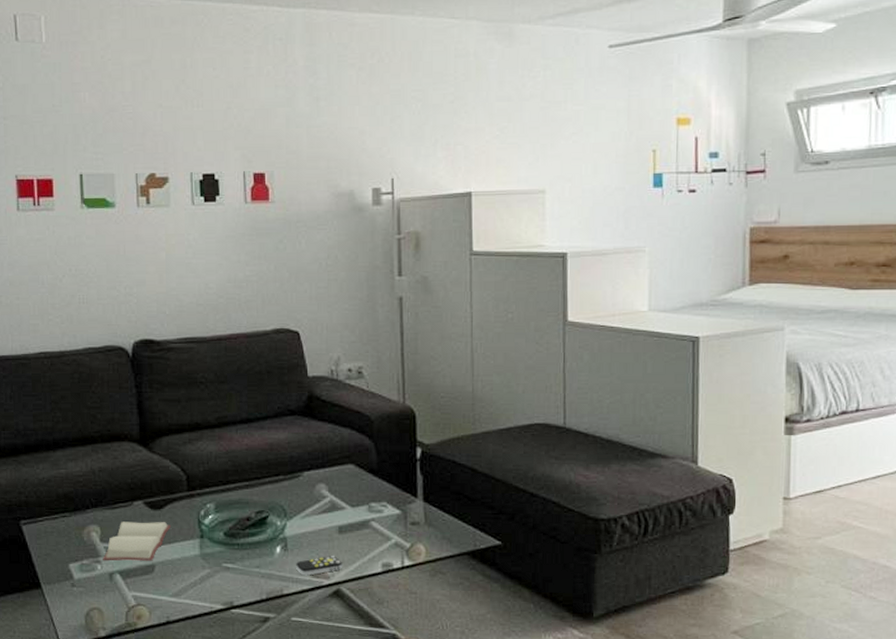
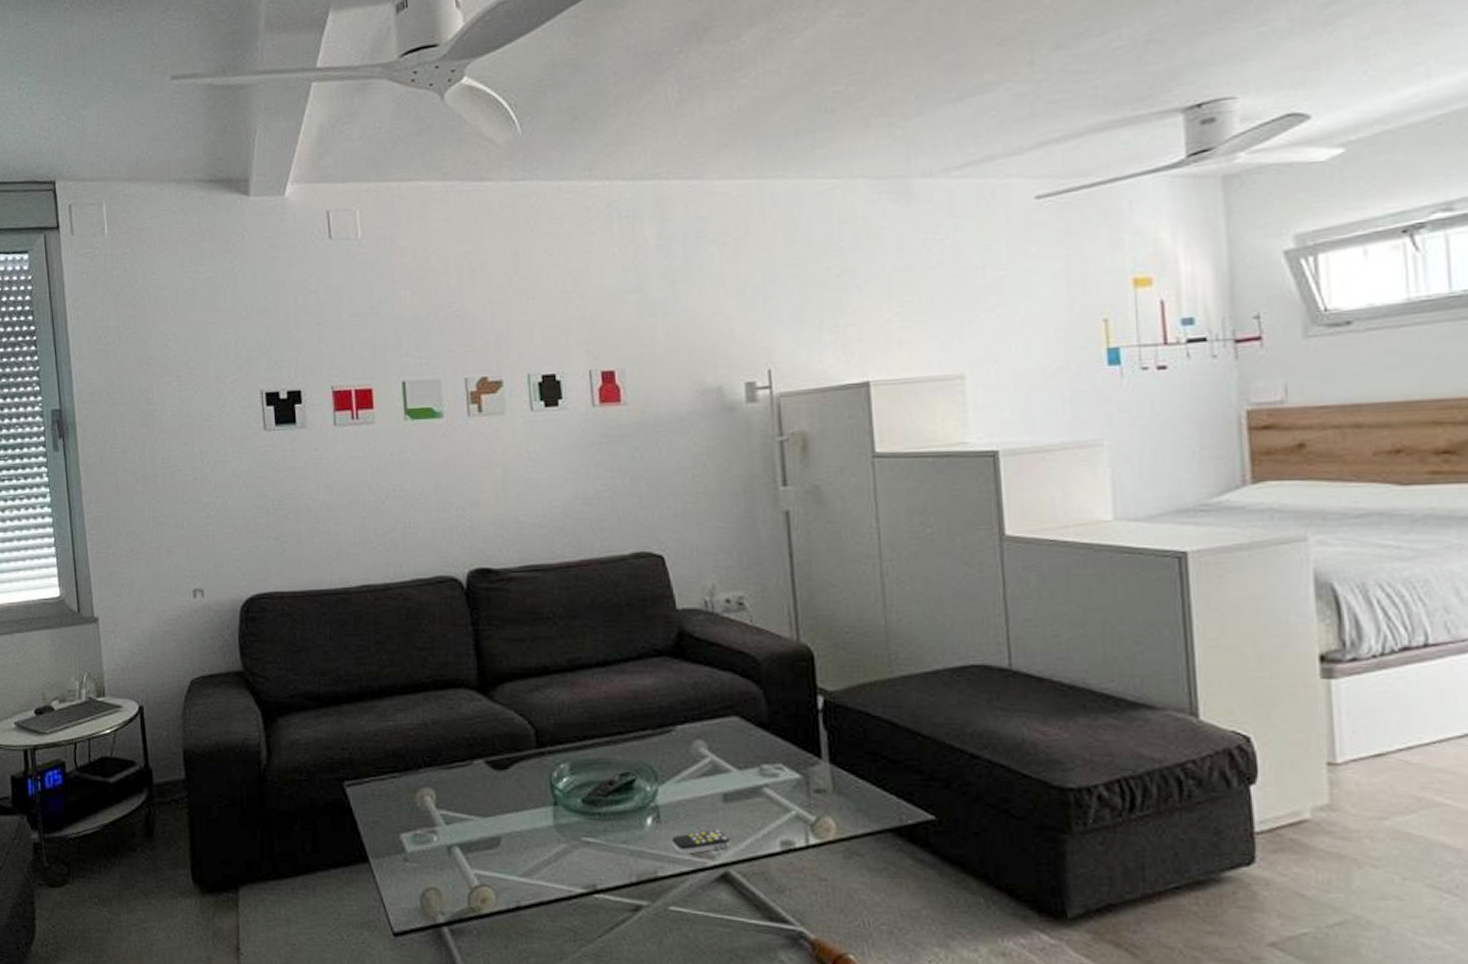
hardback book: present [103,521,172,561] -> none [439,784,519,832]

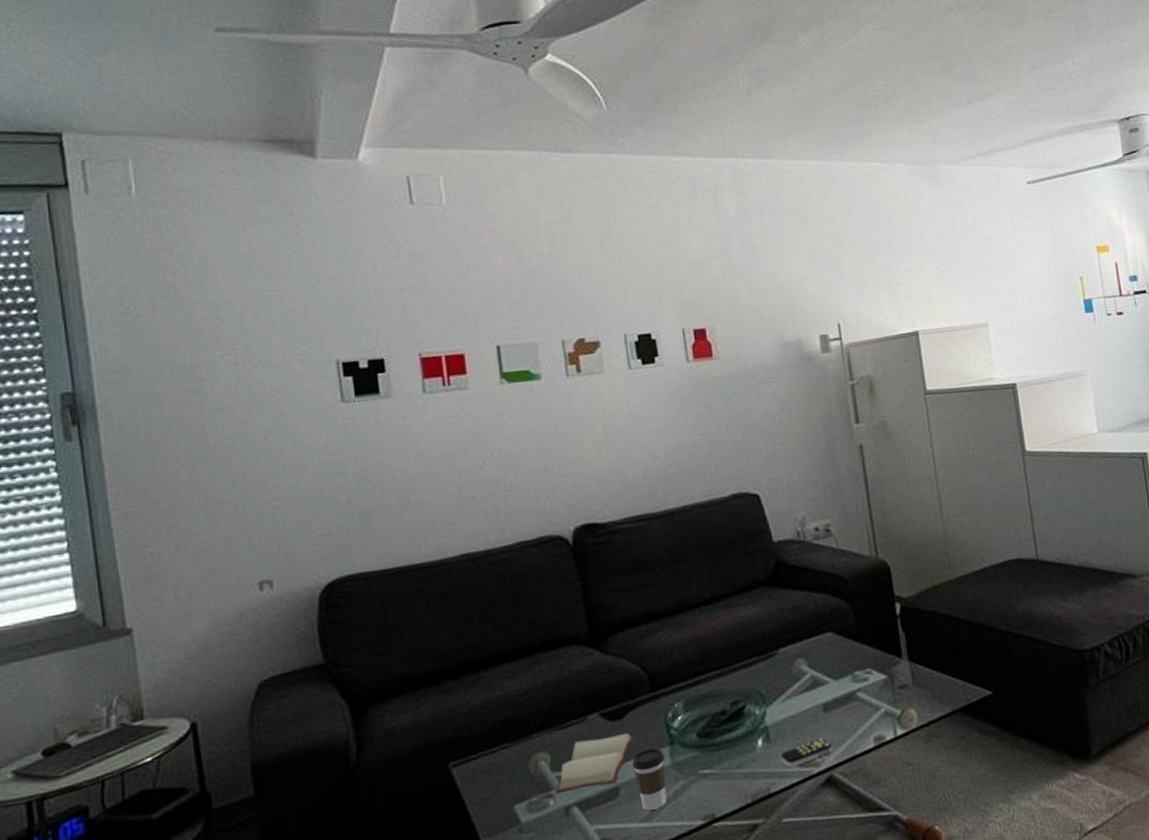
hardback book: none [439,784,519,832] -> present [555,733,636,795]
coffee cup: none [515,805,548,867] -> present [632,747,667,811]

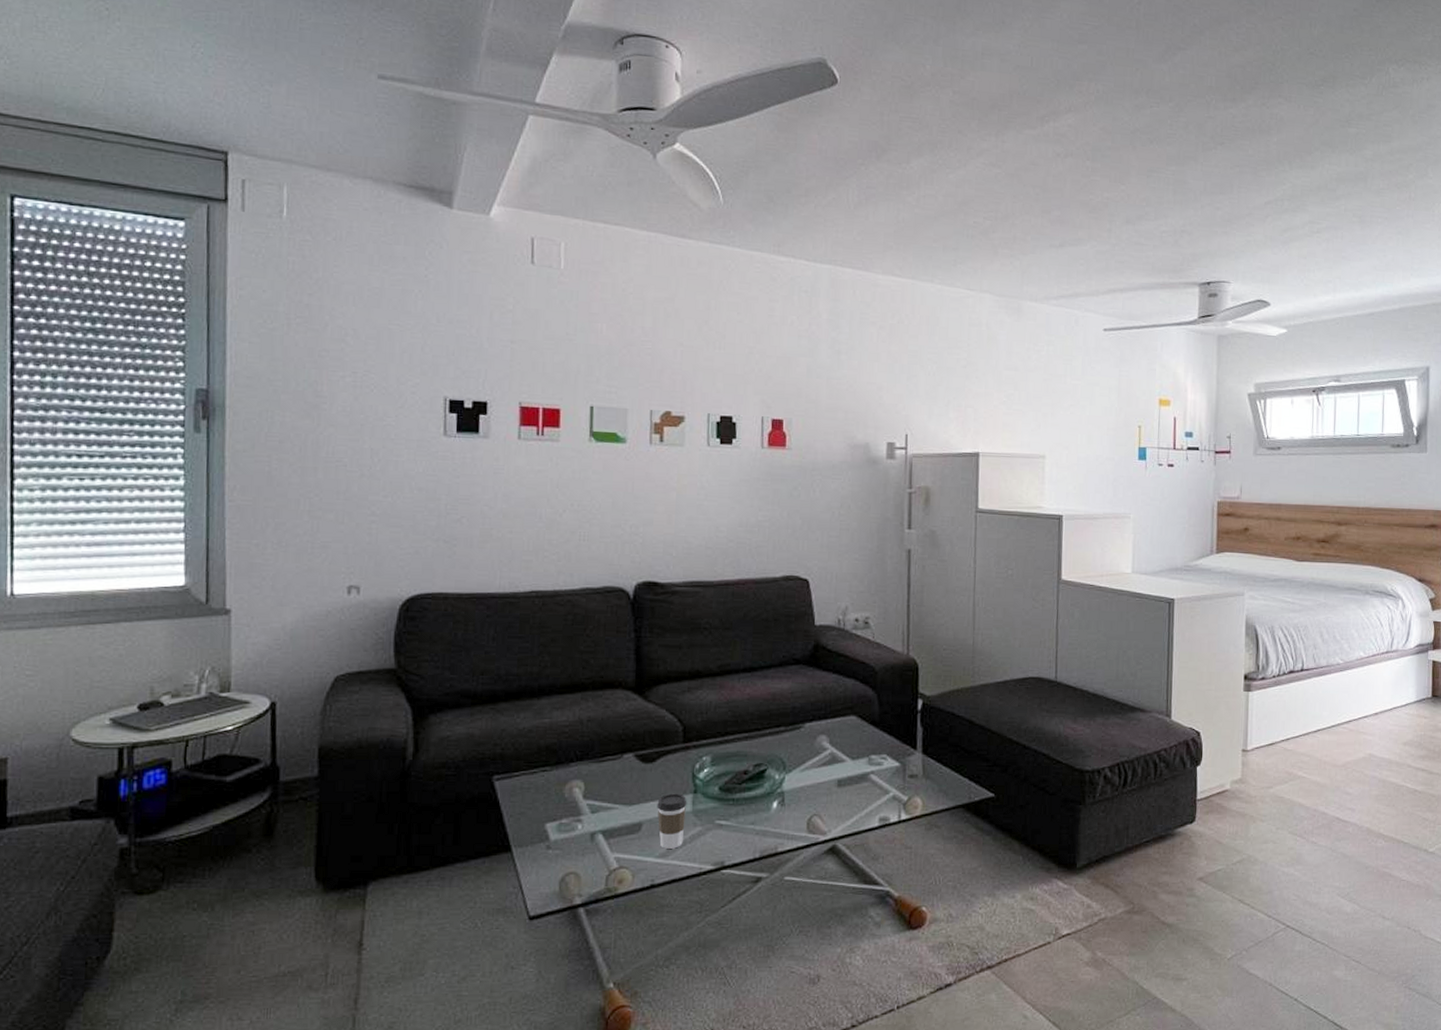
hardback book: present [555,733,636,795] -> none [584,776,663,820]
remote control: present [781,738,832,768] -> none [792,810,839,832]

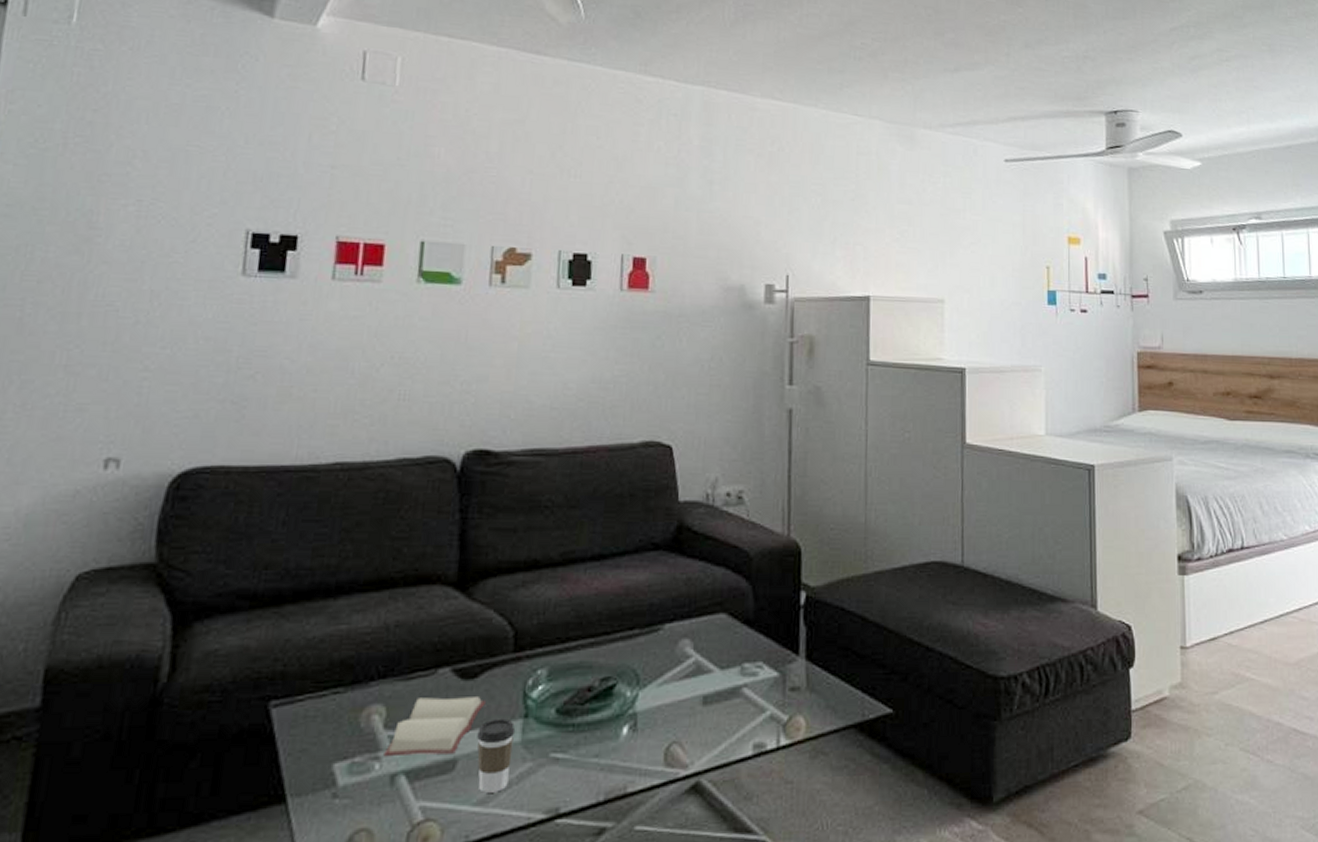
hardback book: none [584,776,663,820] -> present [383,697,487,757]

